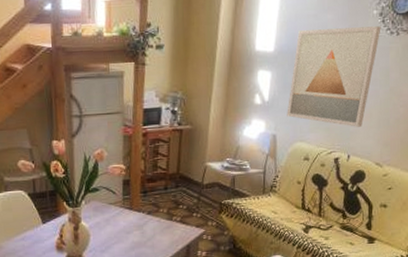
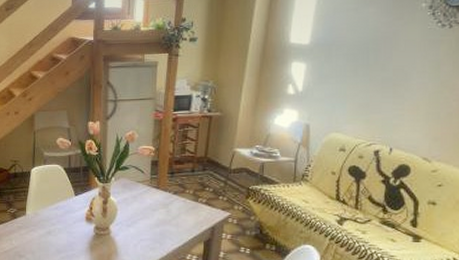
wall art: present [287,26,381,127] -> none [322,19,431,120]

